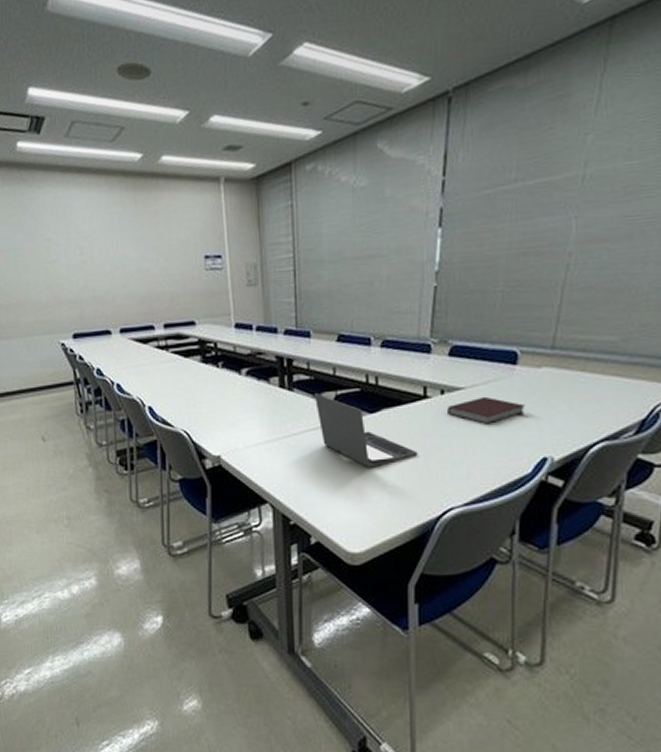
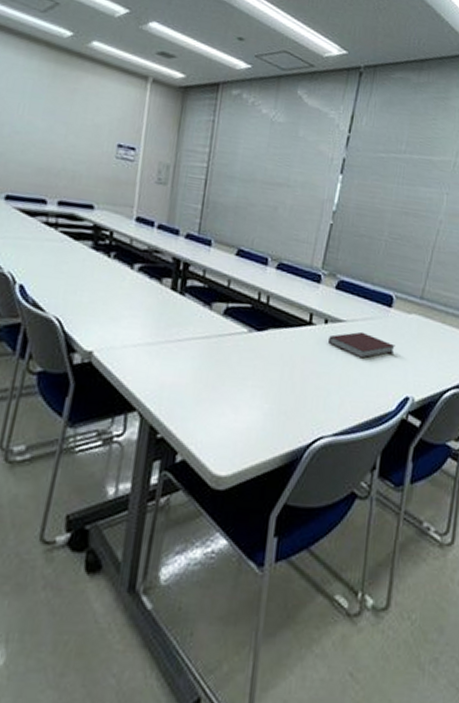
laptop: present [313,393,418,468] -> none [204,302,297,387]

